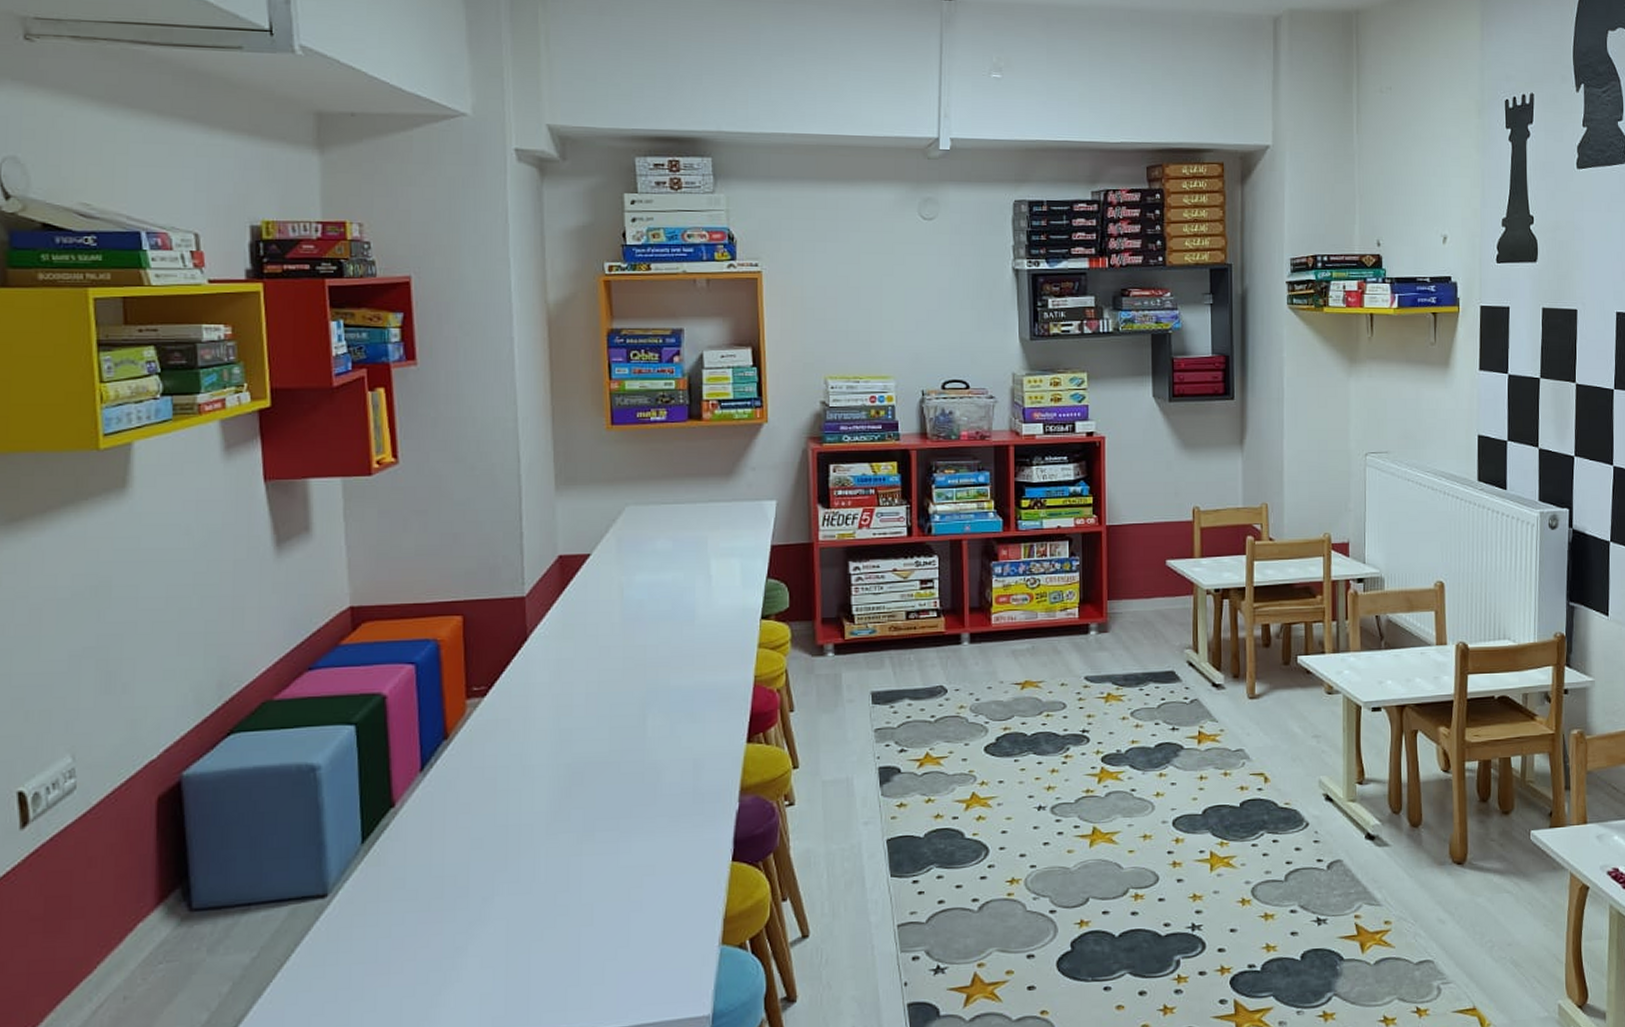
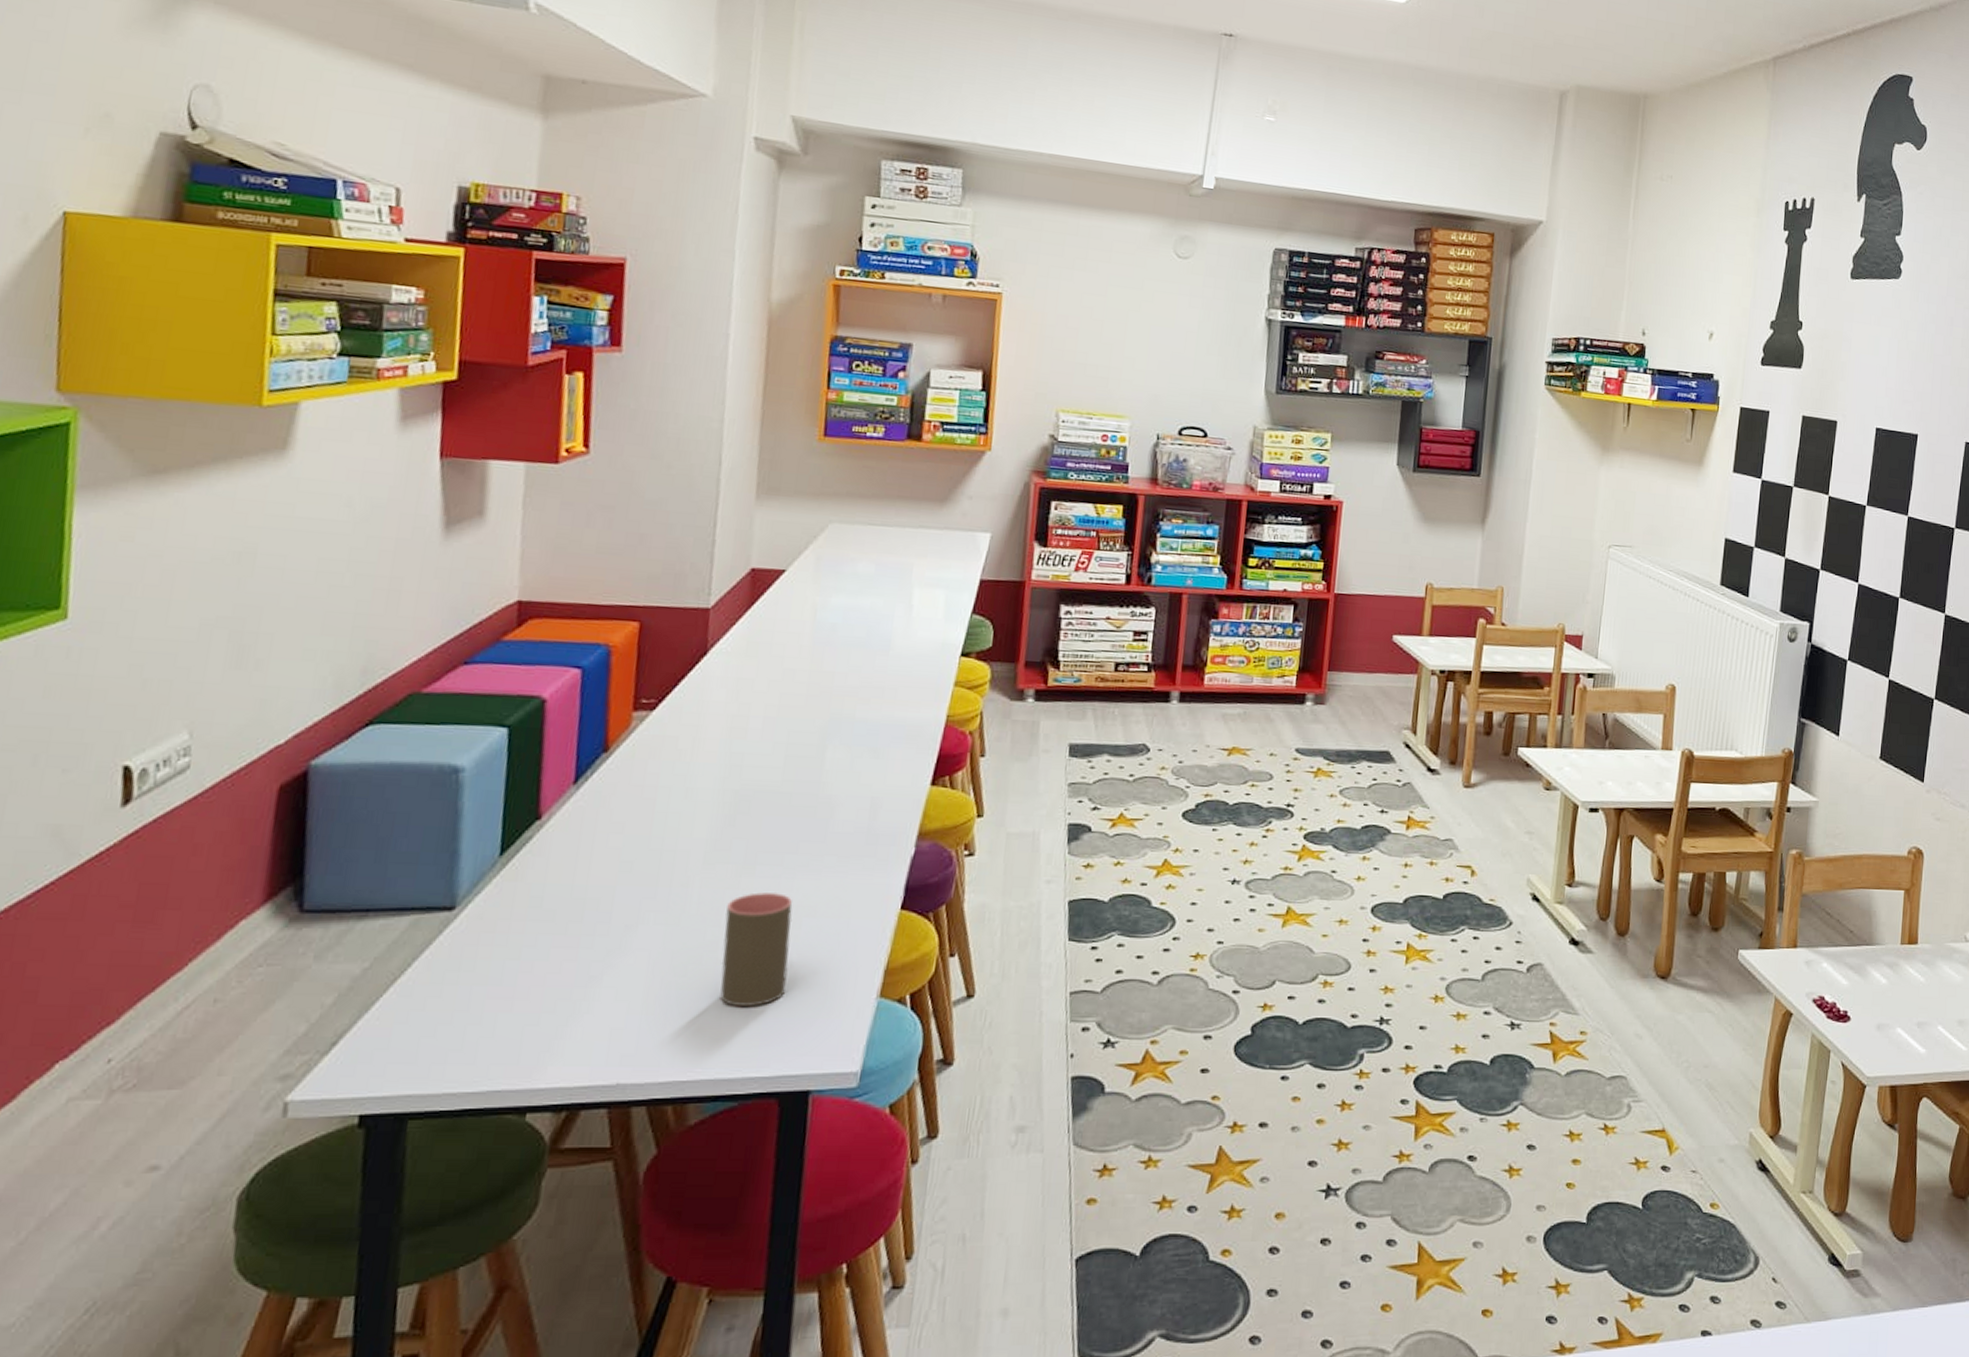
cup: none [572,855,635,964] -> present [720,891,793,1006]

